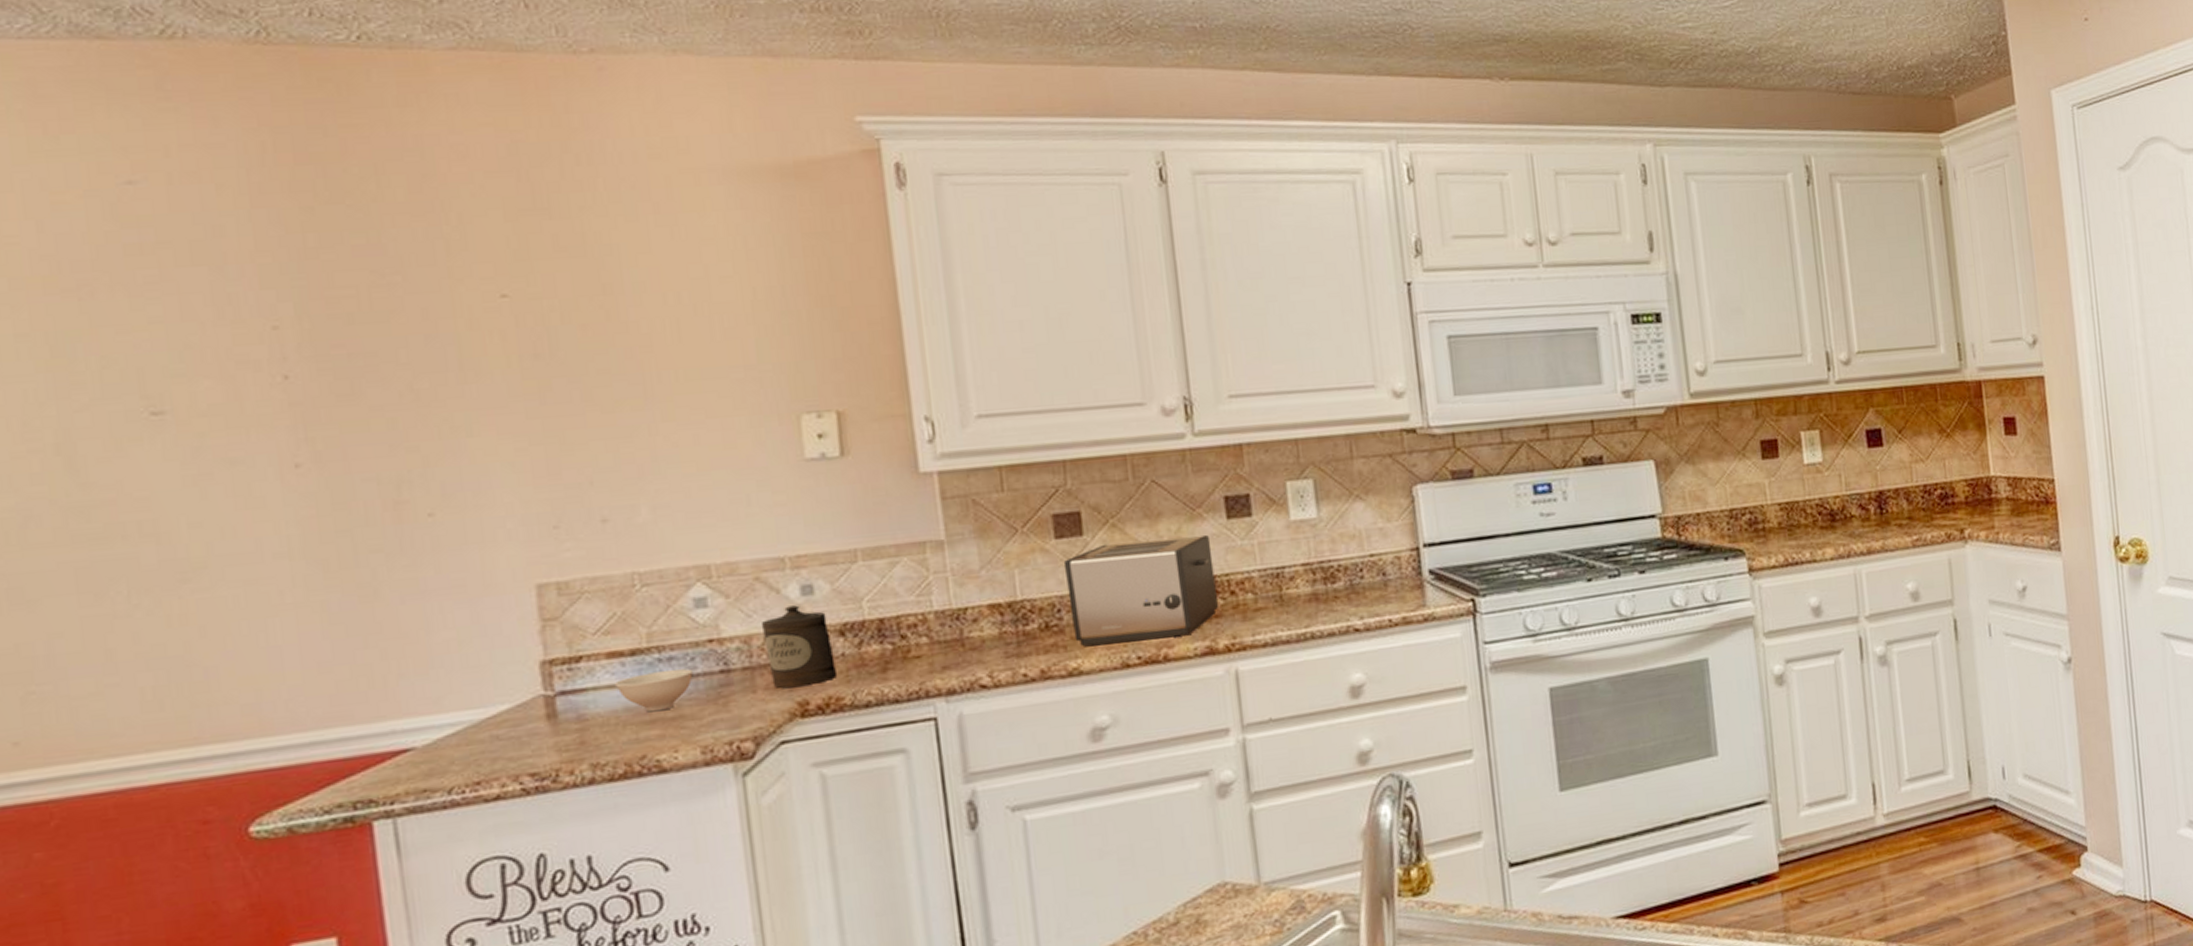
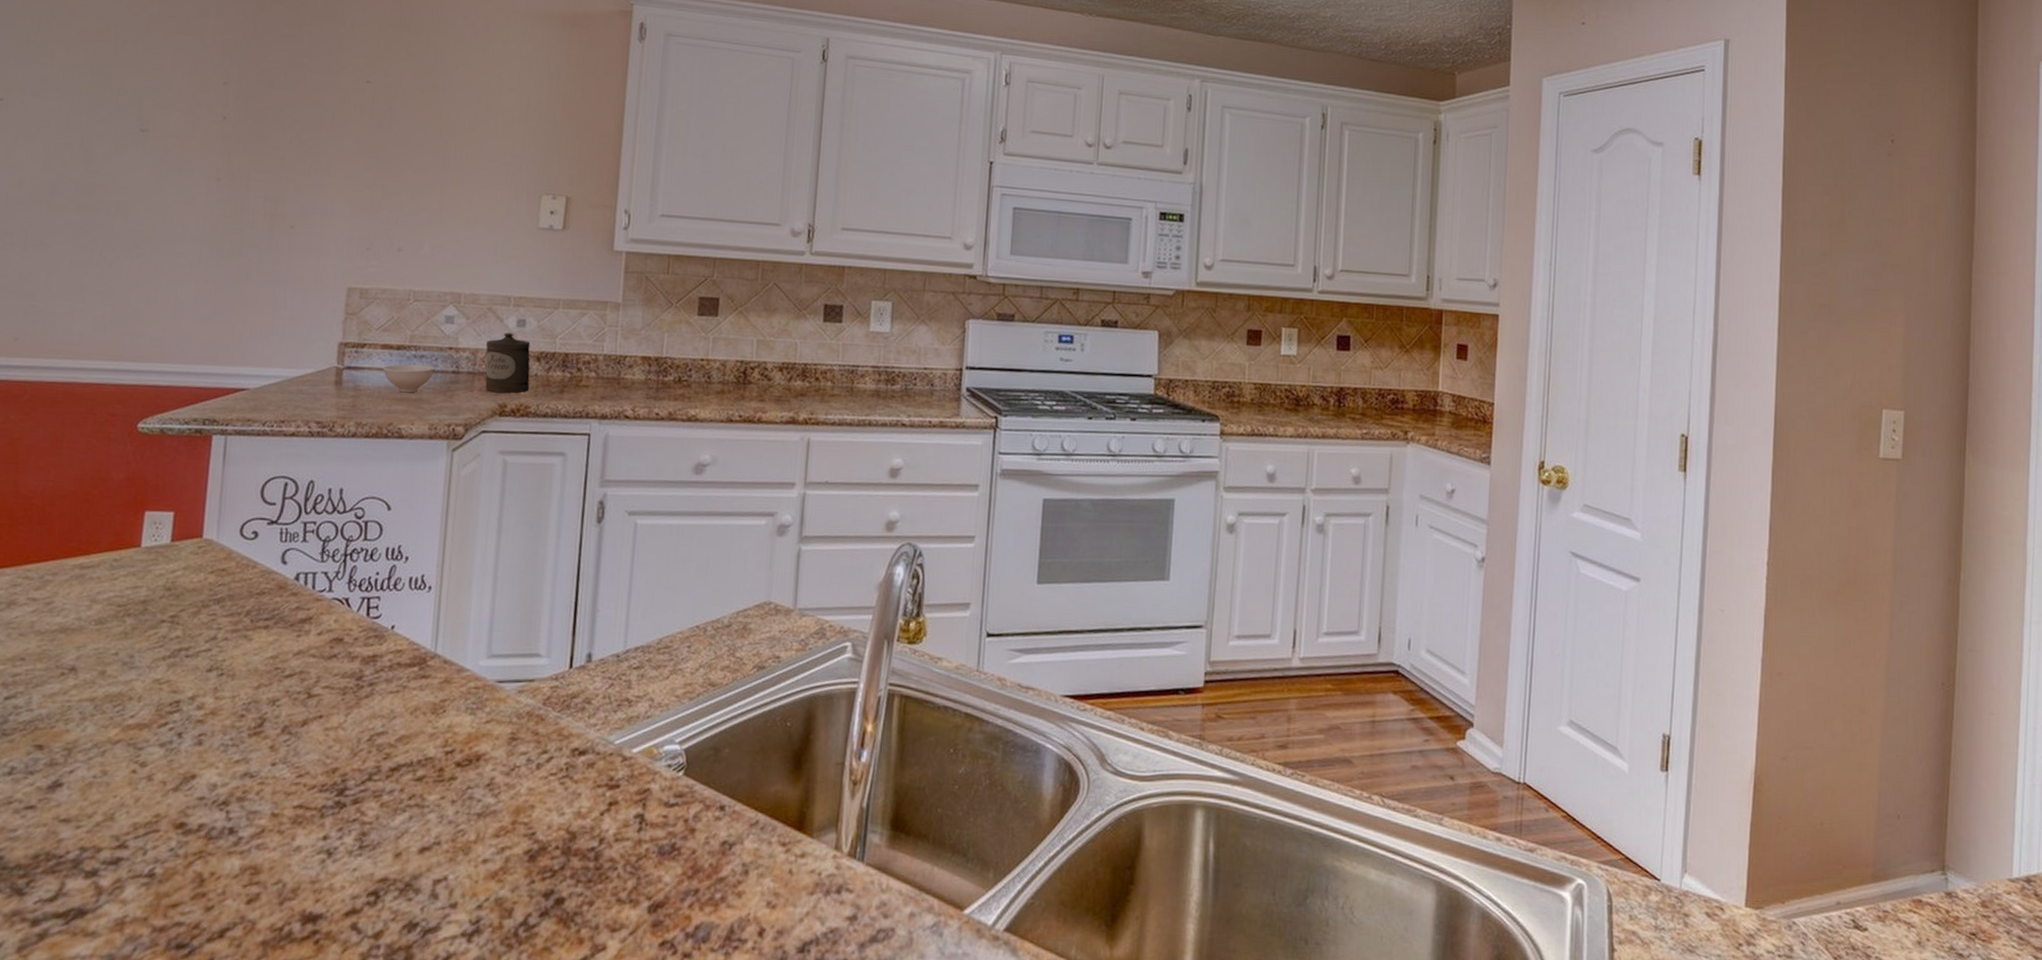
toaster: present [1065,535,1218,647] -> none [697,325,808,406]

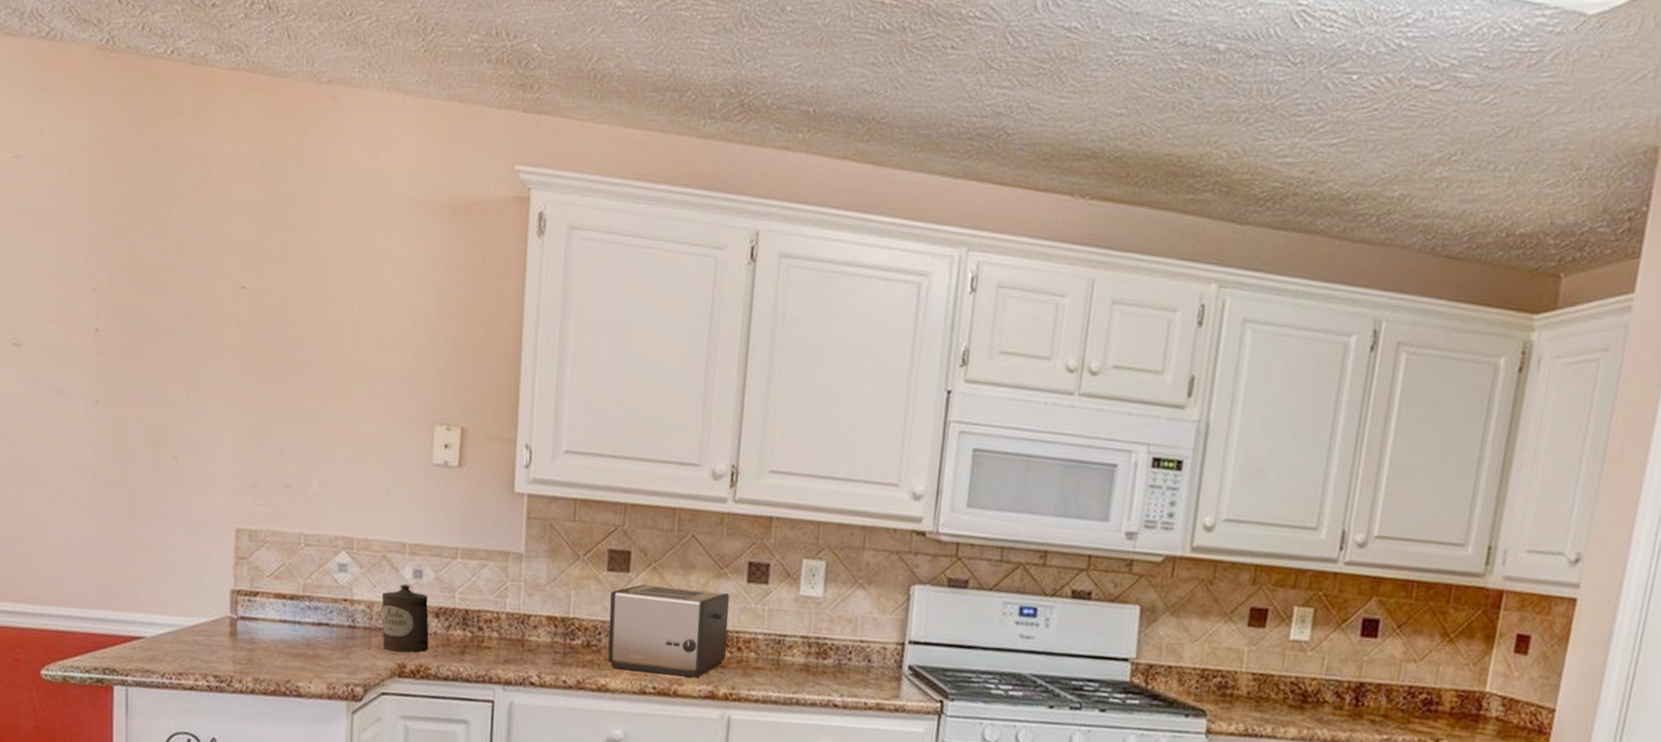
bowl: present [383,364,435,393] -> none [277,615,330,648]
toaster: none [697,325,808,406] -> present [607,584,730,678]

